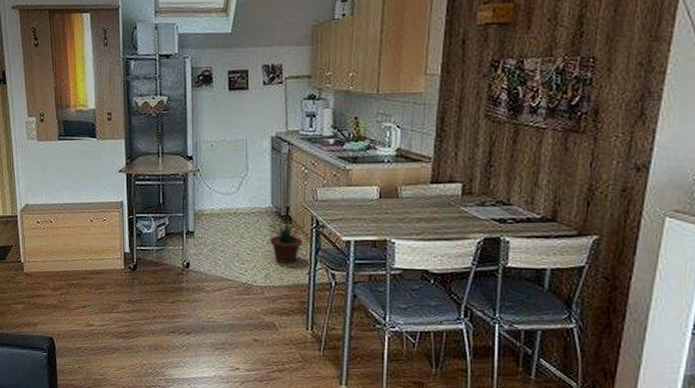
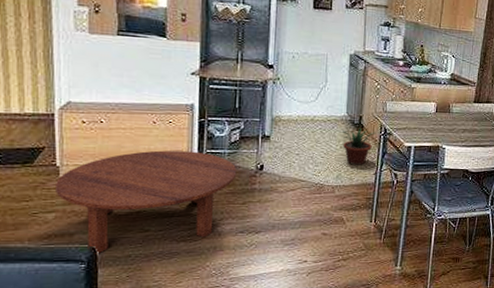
coffee table: none [22,248,165,344] -> present [56,150,237,254]

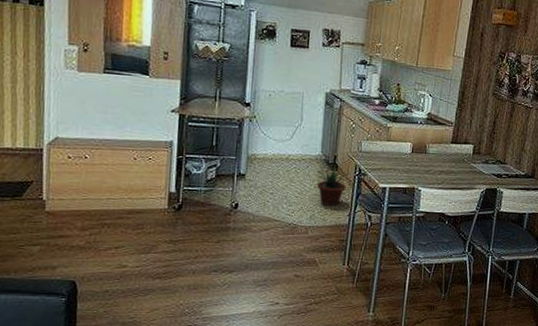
coffee table: present [56,150,237,254] -> none [41,186,212,288]

